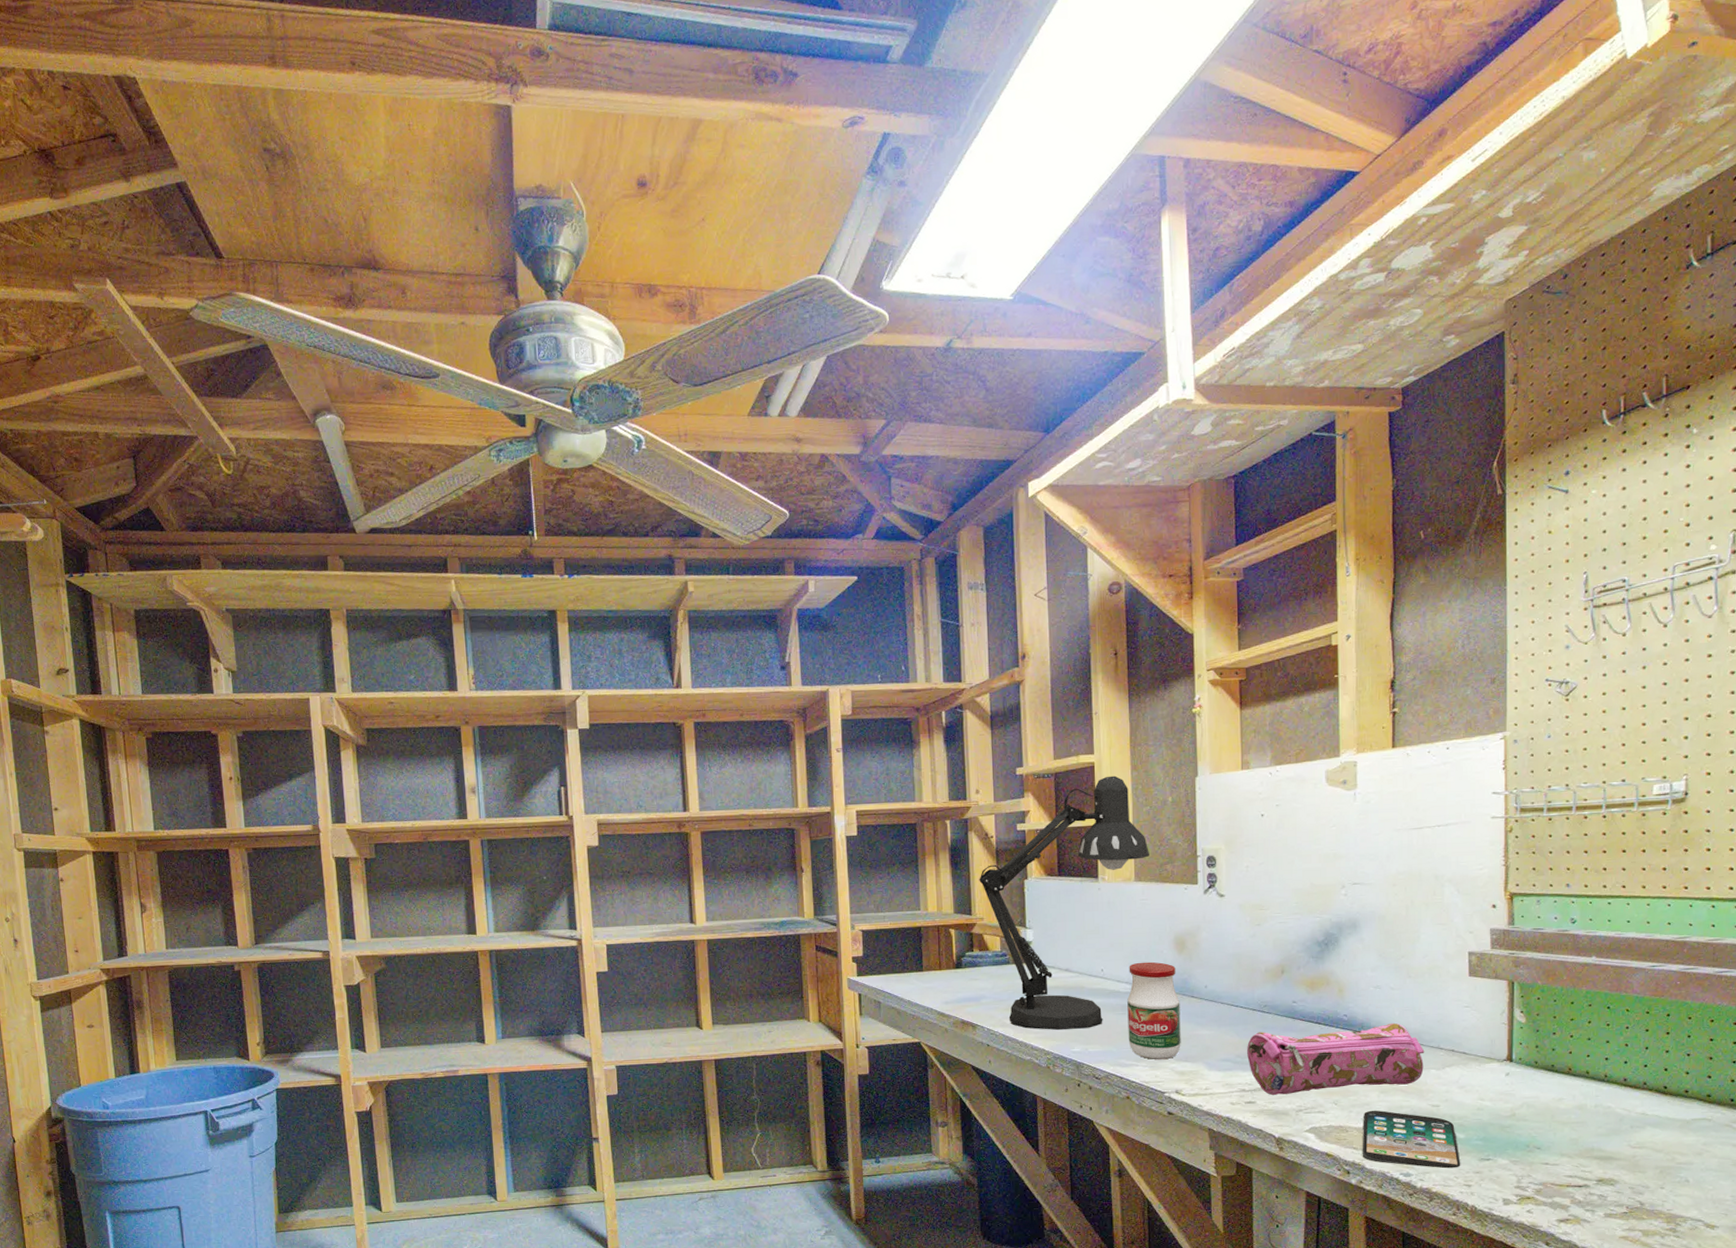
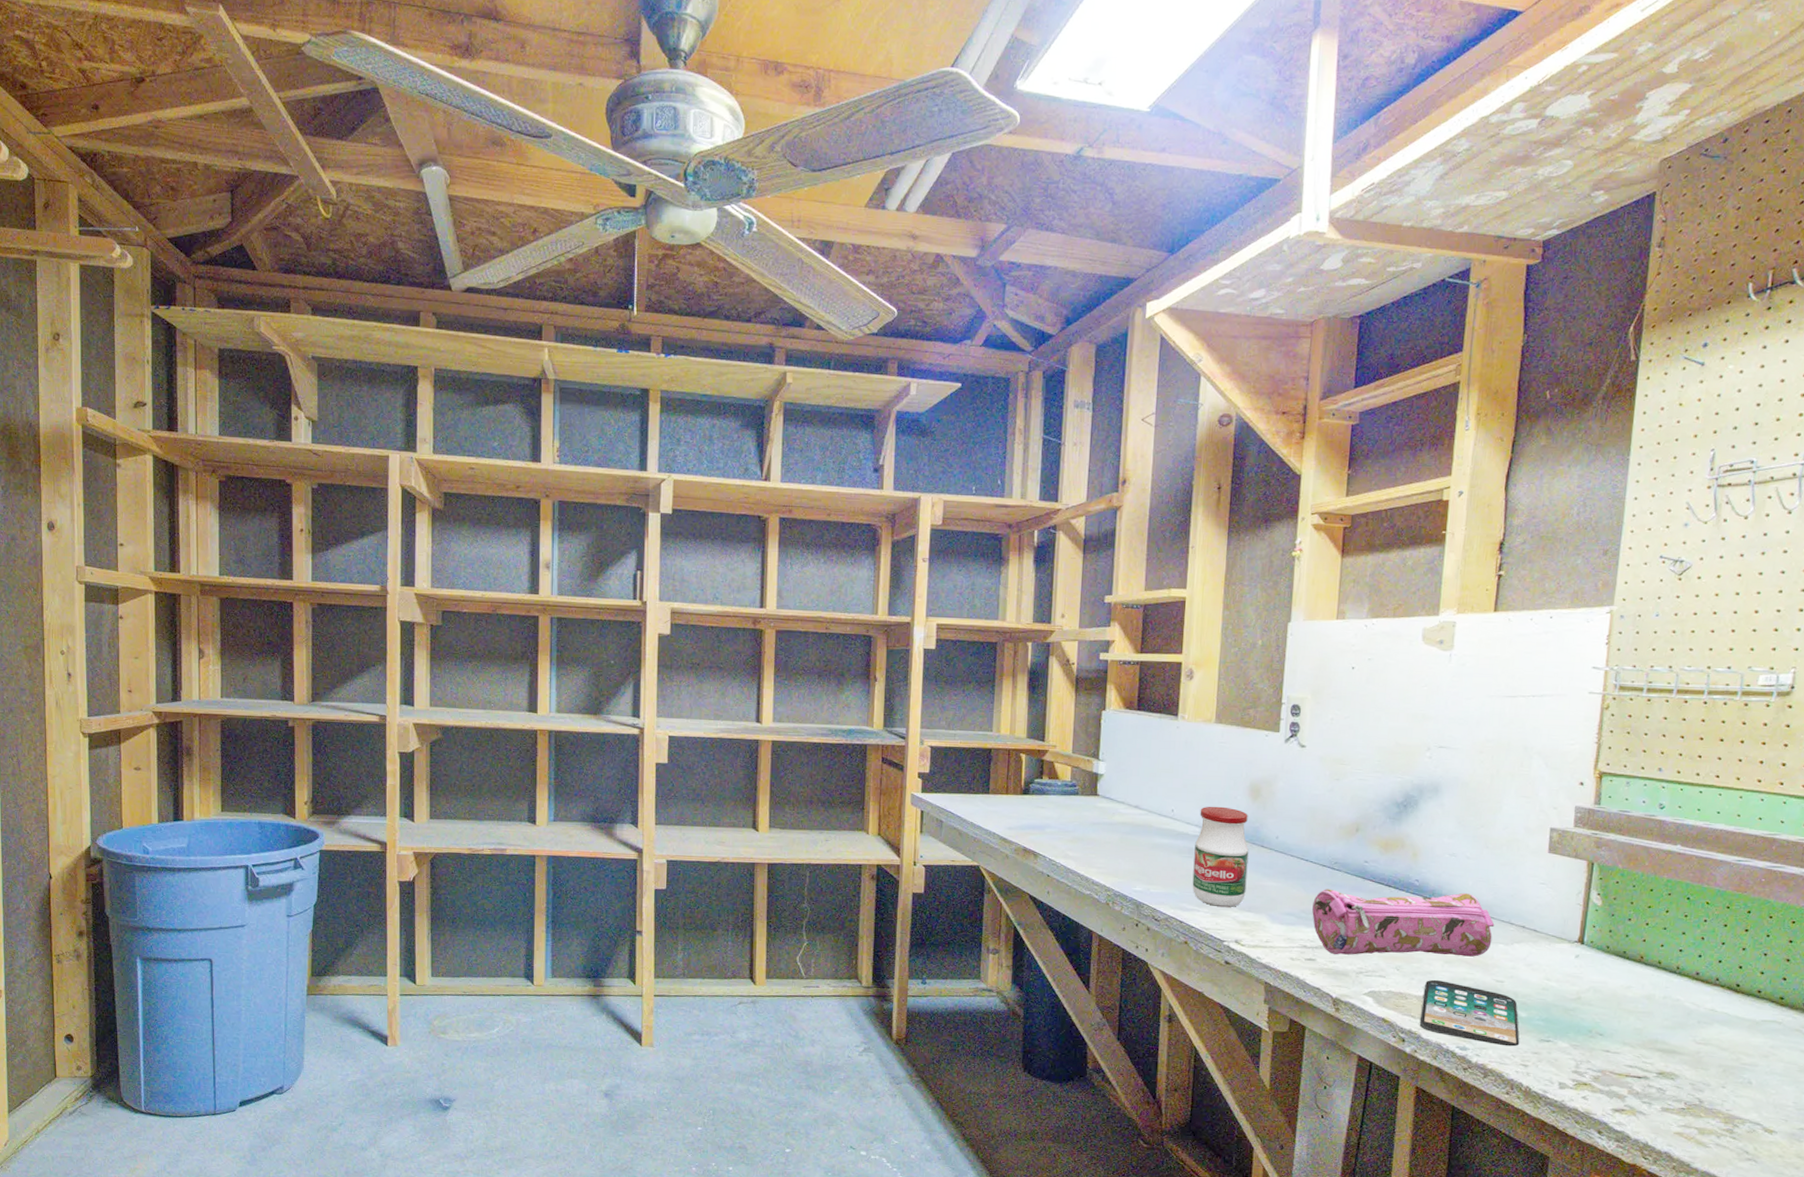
desk lamp: present [979,775,1149,1031] -> none [1055,612,1233,868]

